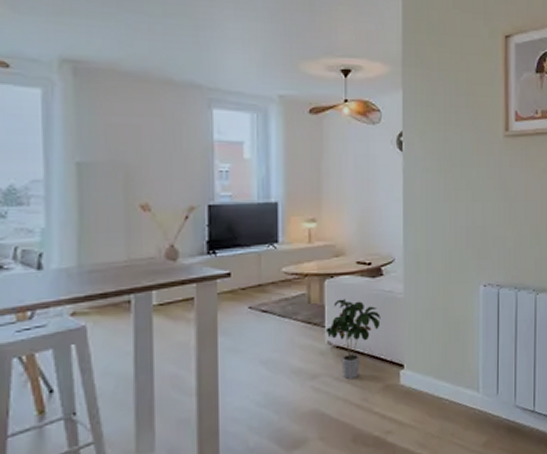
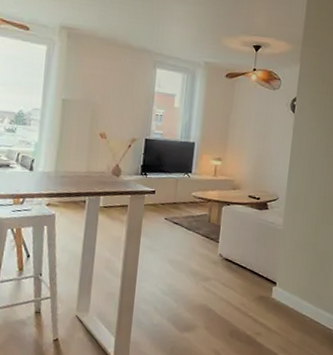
potted plant: present [325,299,381,380] -> none [219,222,263,287]

